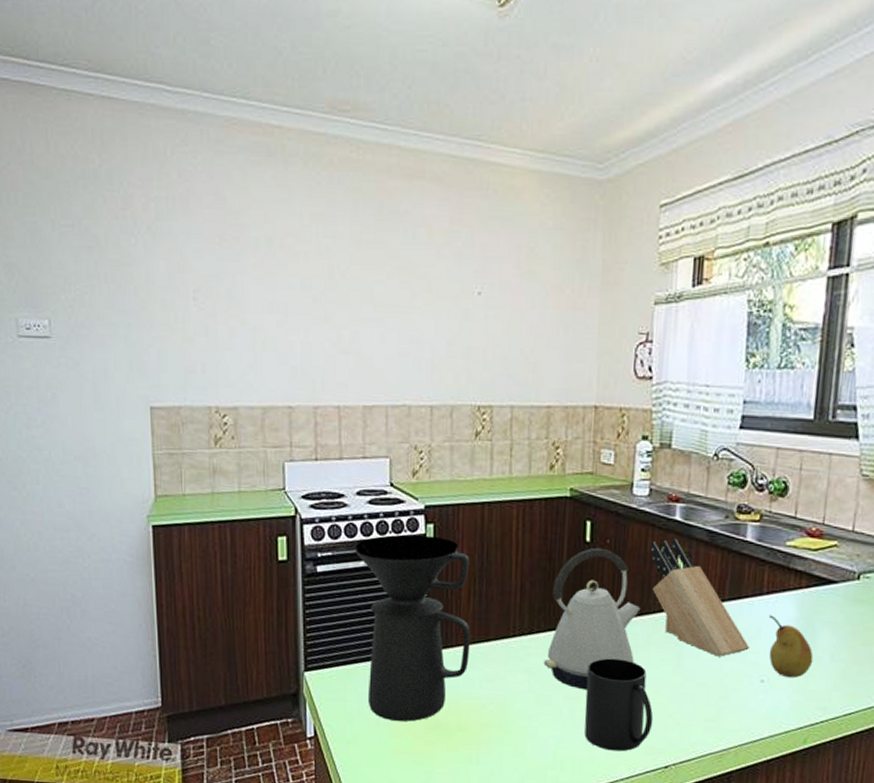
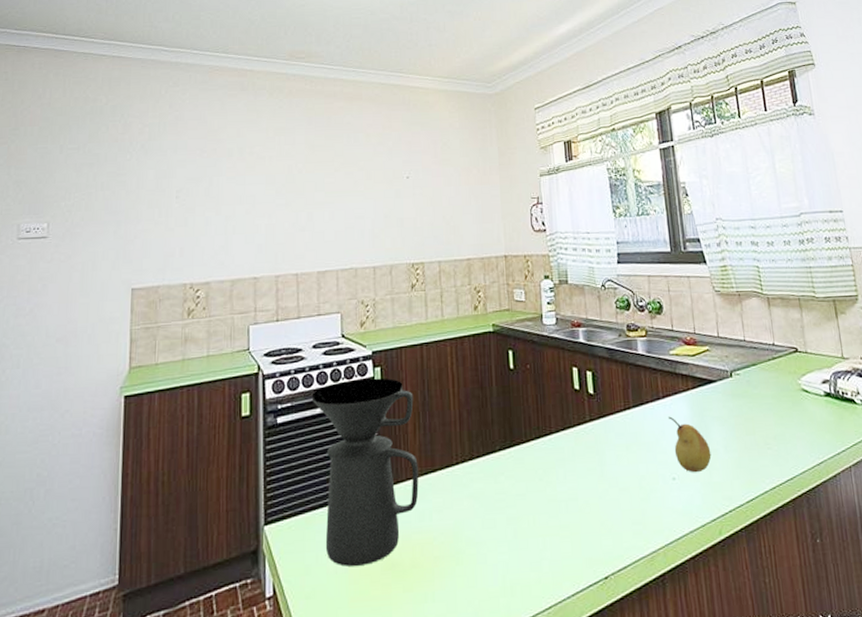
kettle: present [543,547,641,690] -> none [485,373,564,509]
mug: present [584,658,654,752] -> none [524,473,589,568]
knife block: present [650,538,749,657] -> none [563,358,658,461]

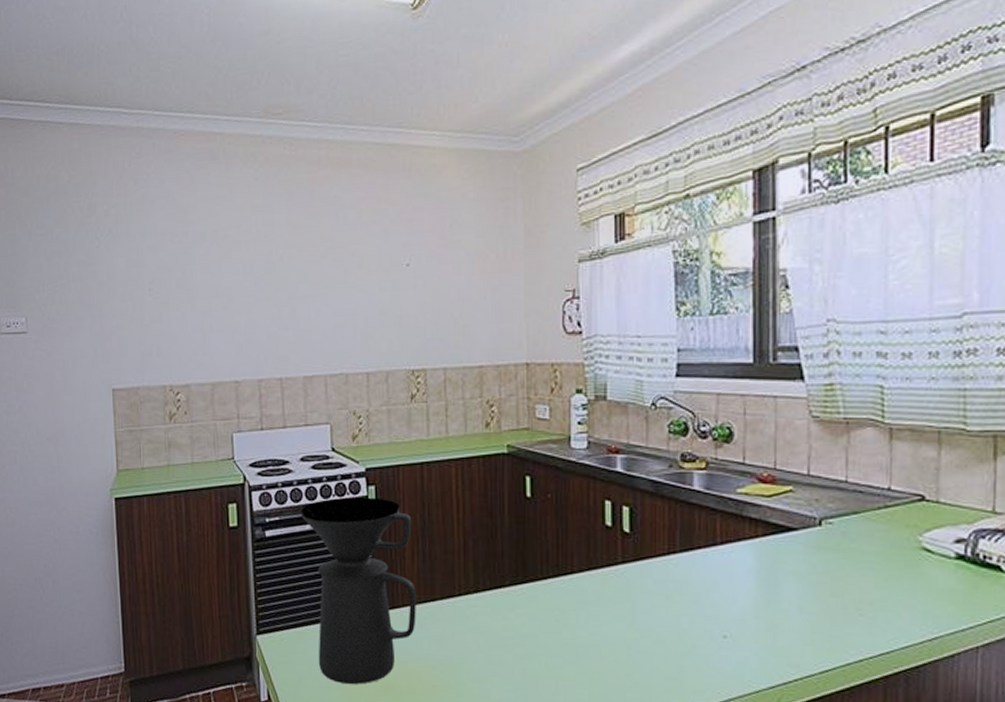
fruit: present [667,416,712,473] -> none [724,566,779,633]

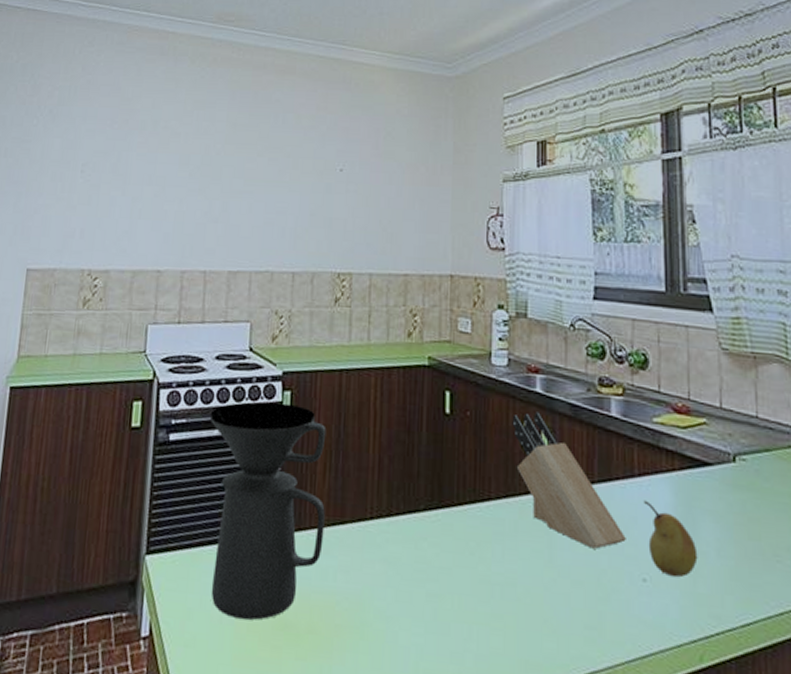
knife block: none [593,490,707,612] -> present [512,412,626,549]
fruit: none [724,566,779,633] -> present [643,500,698,578]

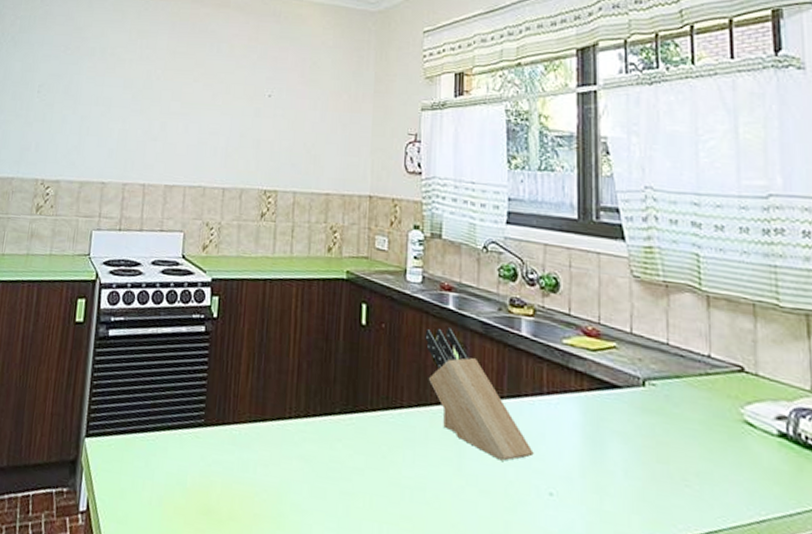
coffee maker: present [209,401,327,620] -> none [142,304,251,504]
fruit: present [643,500,698,578] -> none [551,417,605,495]

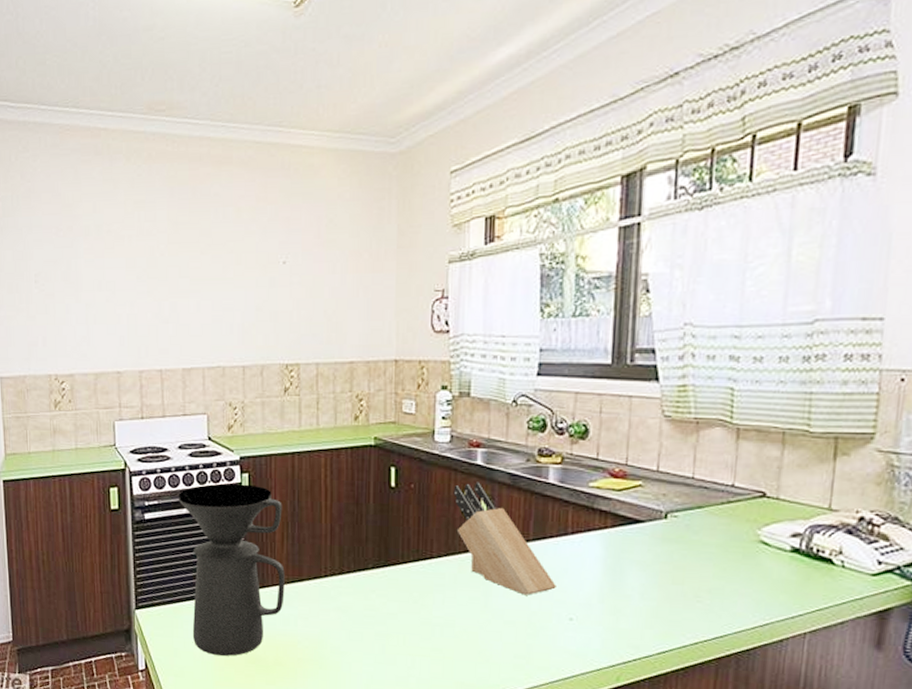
coffee maker: none [142,304,251,504] -> present [178,483,285,656]

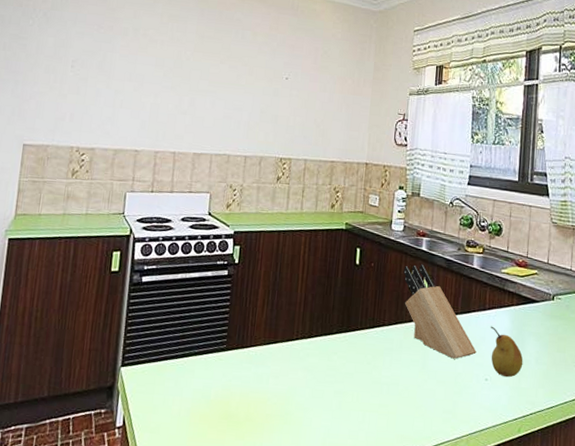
coffee maker: present [178,483,285,656] -> none [172,253,266,413]
fruit: none [574,554,623,617] -> present [490,326,523,378]

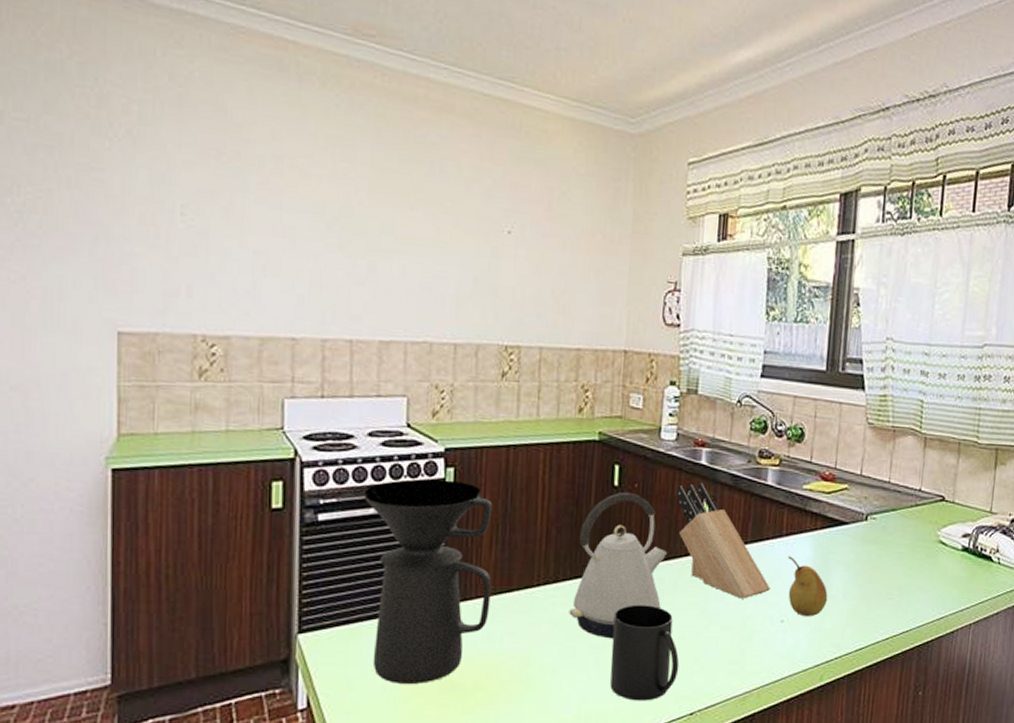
coffee maker: none [172,253,266,413] -> present [363,479,493,684]
kettle: none [319,269,396,386] -> present [569,492,668,639]
mug: none [349,359,404,440] -> present [610,604,680,701]

